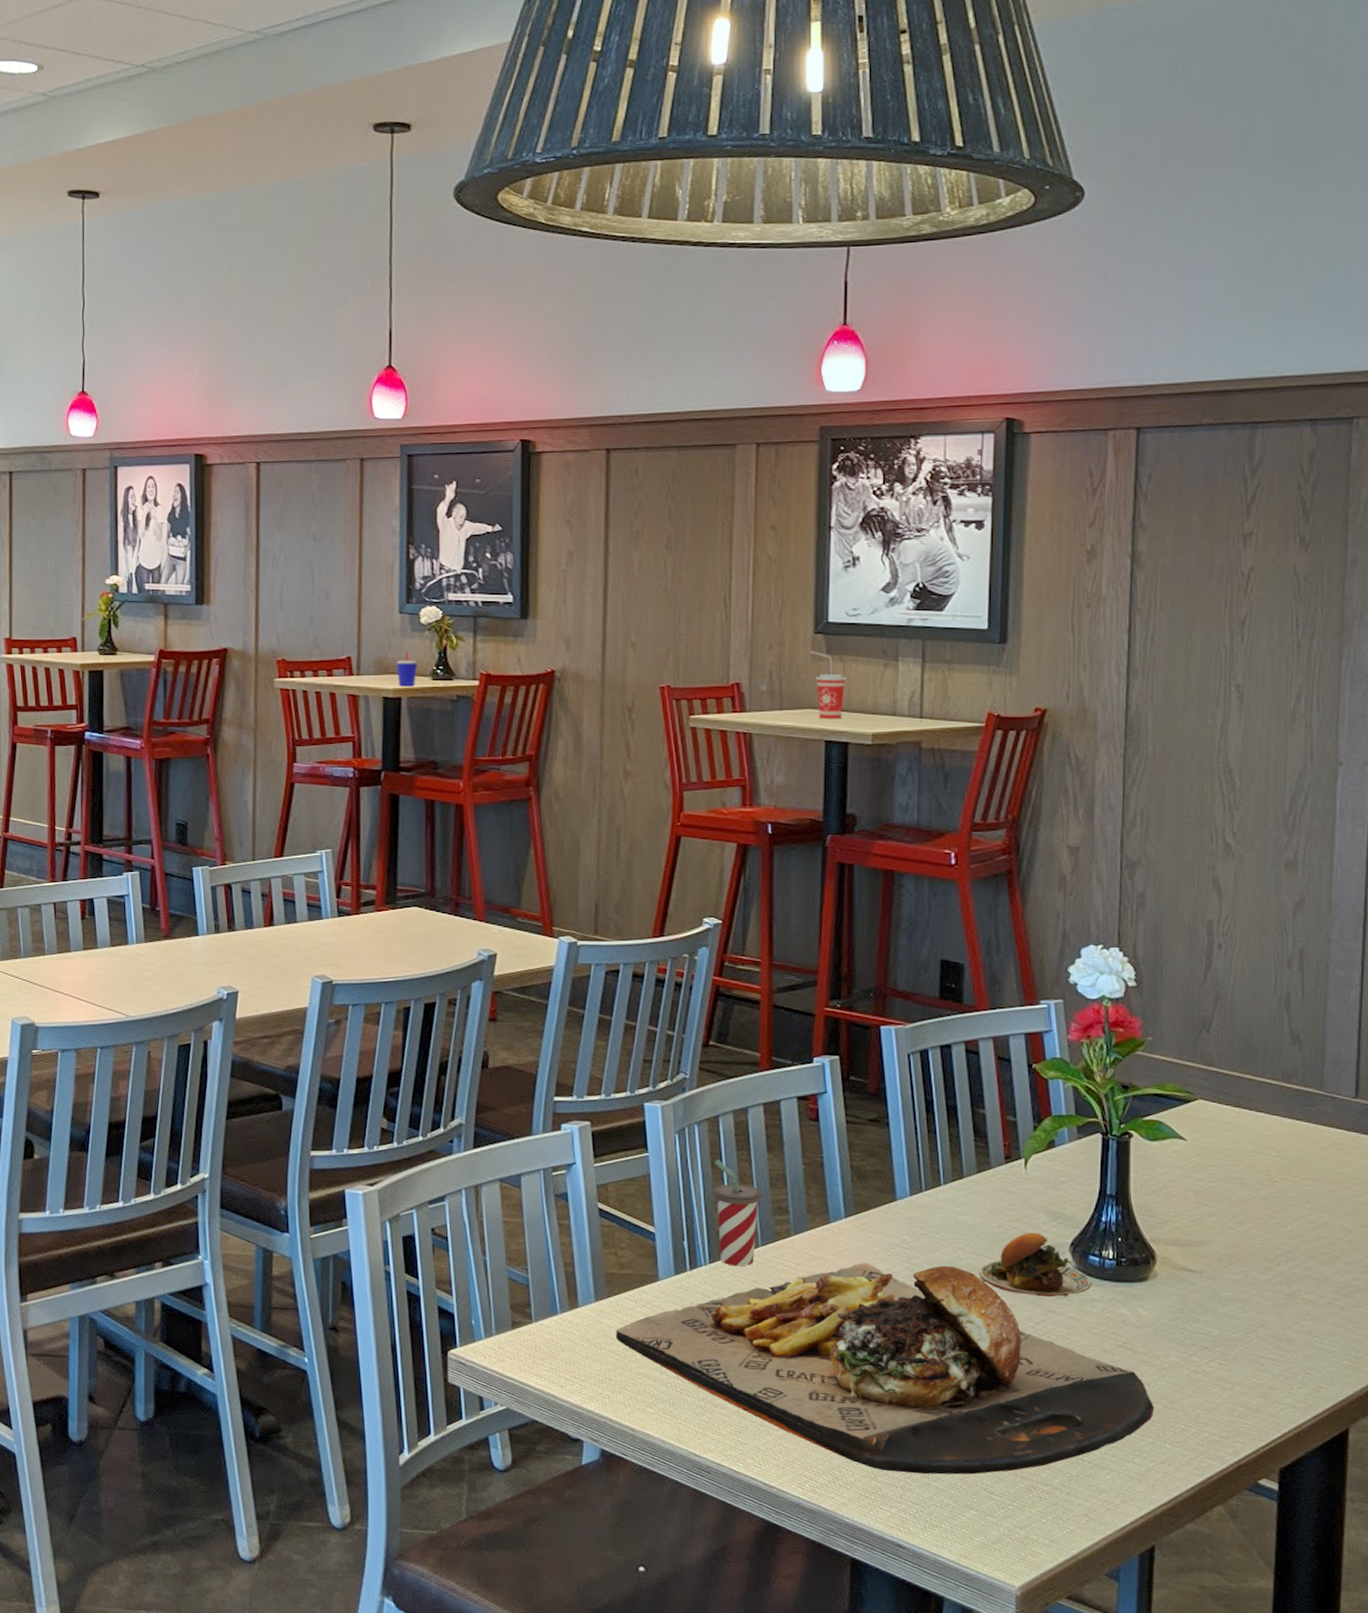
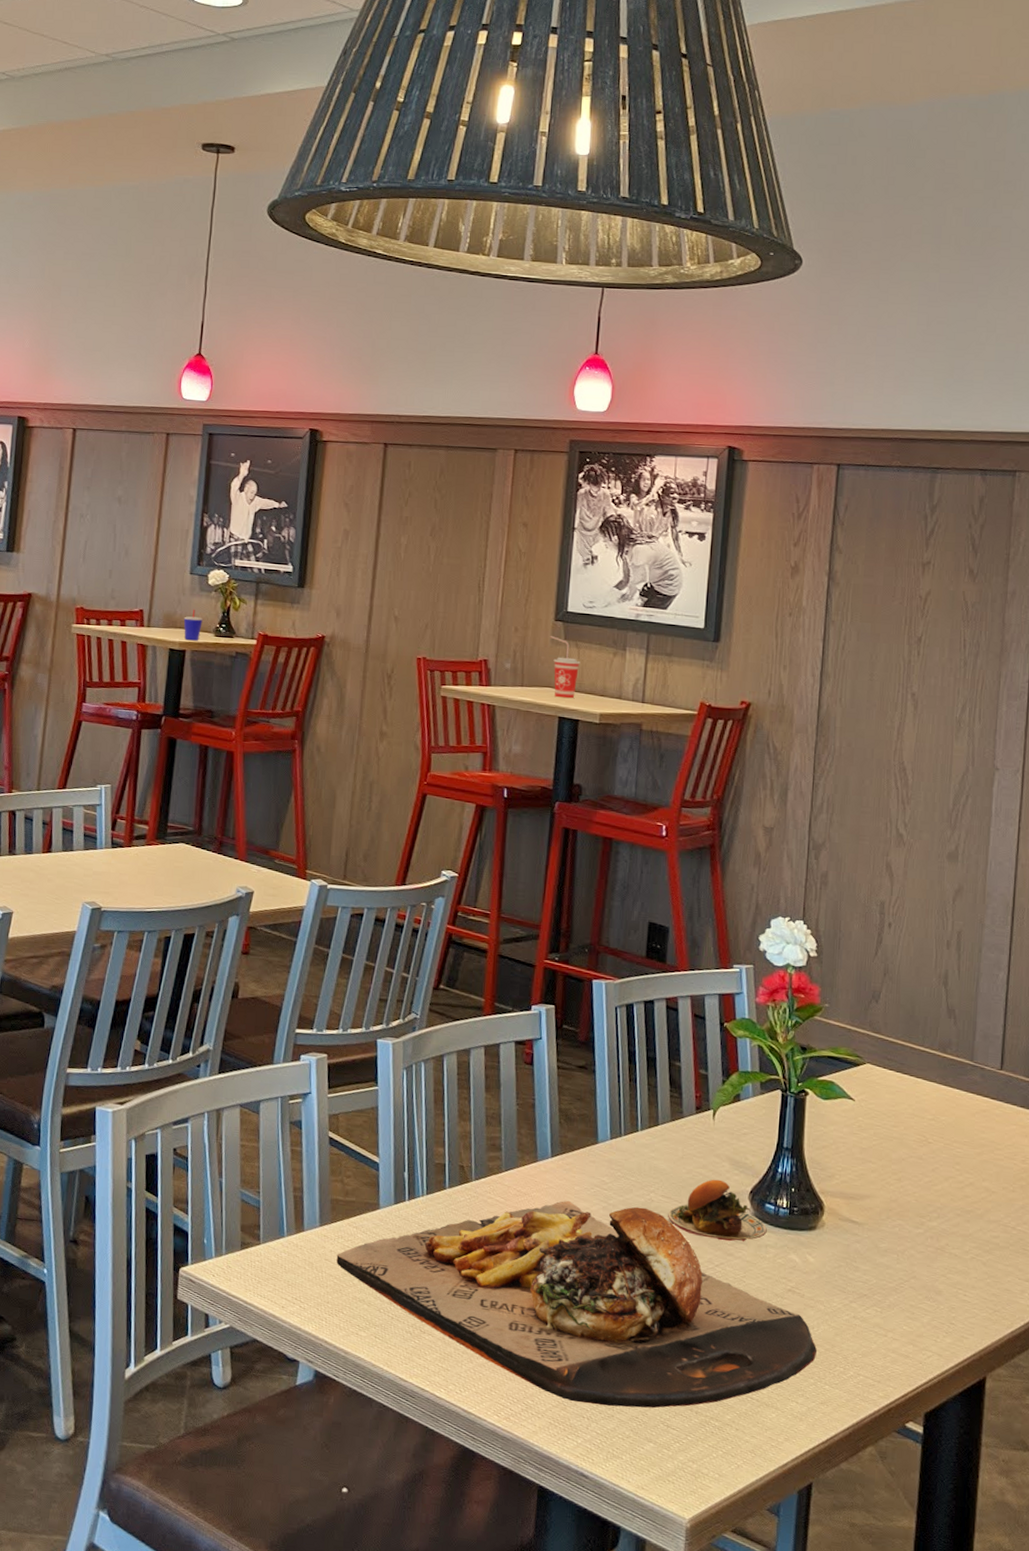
beverage cup: present [713,1158,763,1267] -> none [434,1095,479,1199]

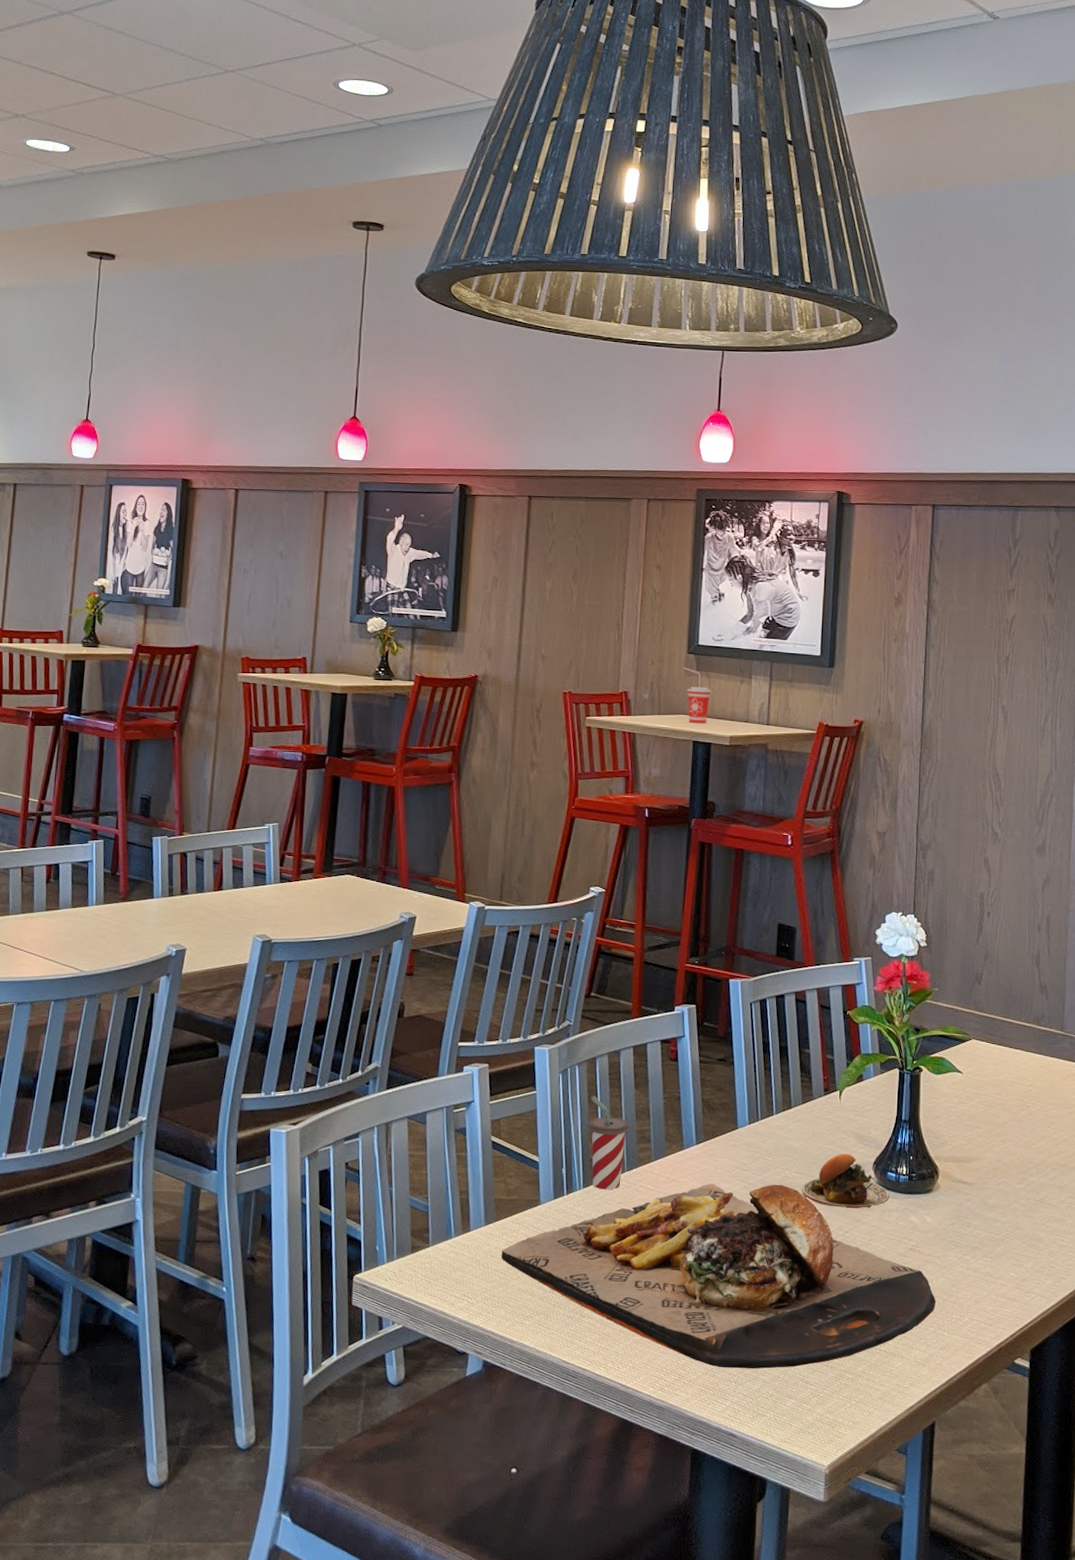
beverage cup: present [183,609,203,641] -> none [344,655,363,685]
beverage cup: none [434,1095,479,1199] -> present [588,1094,630,1190]

